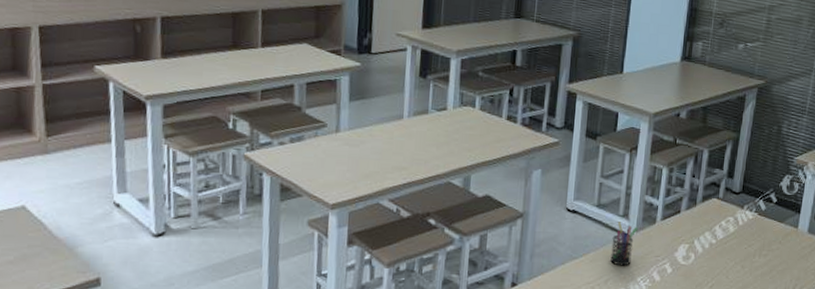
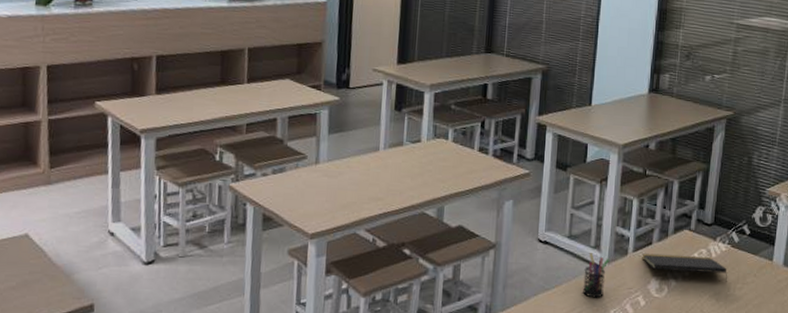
notepad: none [670,221,753,249] -> present [642,253,727,282]

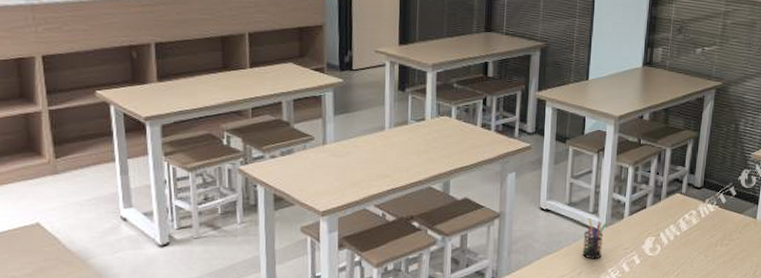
notepad: present [642,253,727,282] -> none [637,216,715,239]

